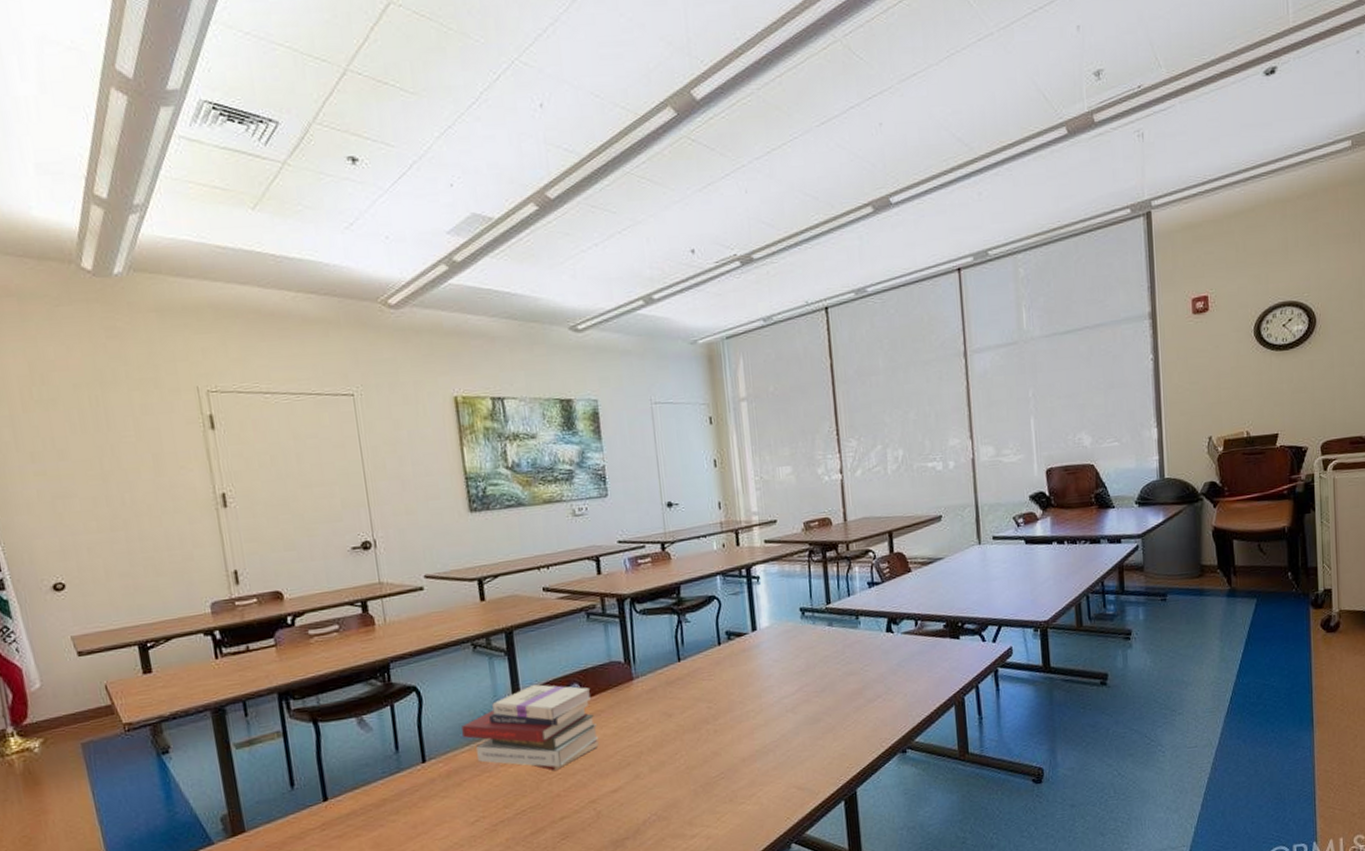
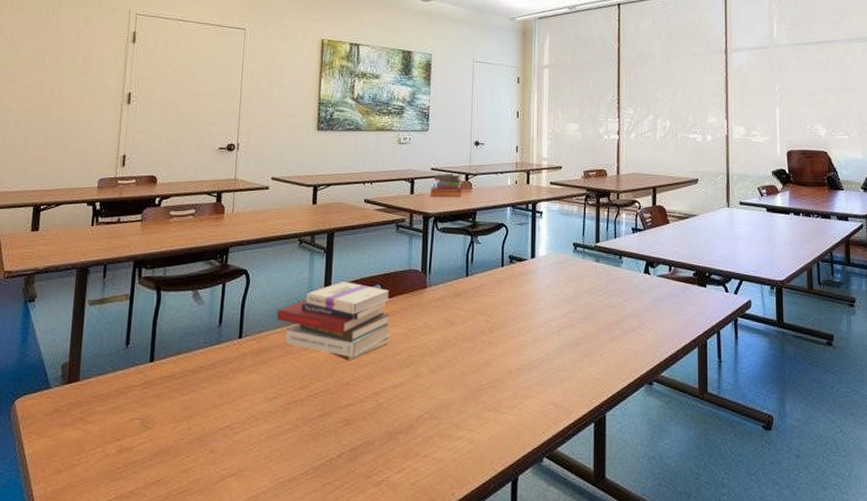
books: none [621,544,660,575] -> present [430,174,462,197]

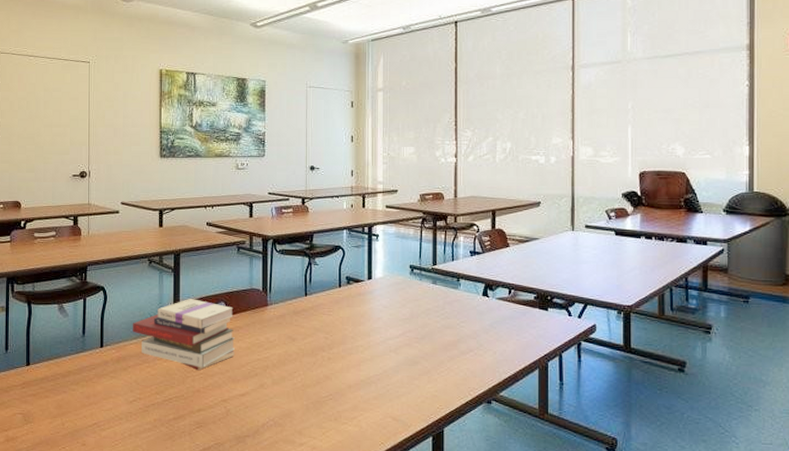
books: present [430,174,462,197] -> none [268,198,299,220]

